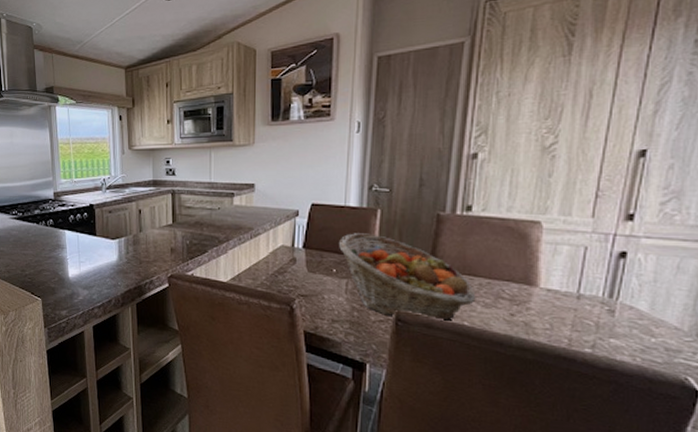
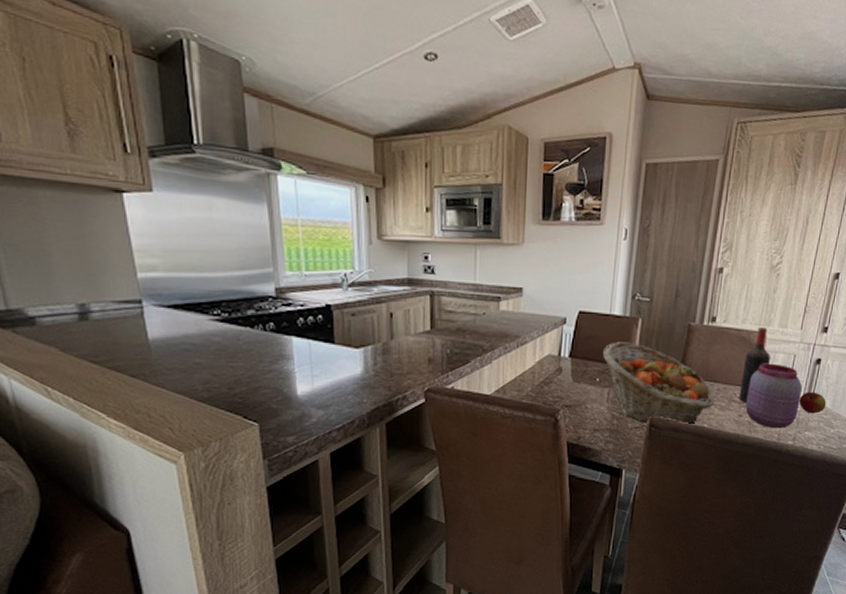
wine bottle: none [509,215,551,301] -> present [739,326,771,403]
jar: none [519,256,601,333] -> present [745,363,803,429]
apple: none [597,291,641,318] -> present [799,392,827,414]

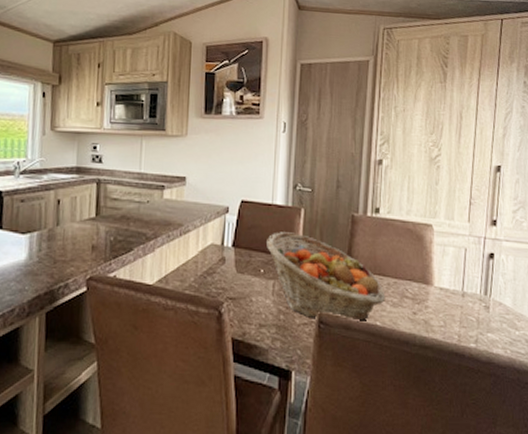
wine bottle: present [739,326,771,403] -> none [411,218,441,300]
jar: present [745,363,803,429] -> none [419,256,479,329]
apple: present [799,392,827,414] -> none [476,288,507,313]

